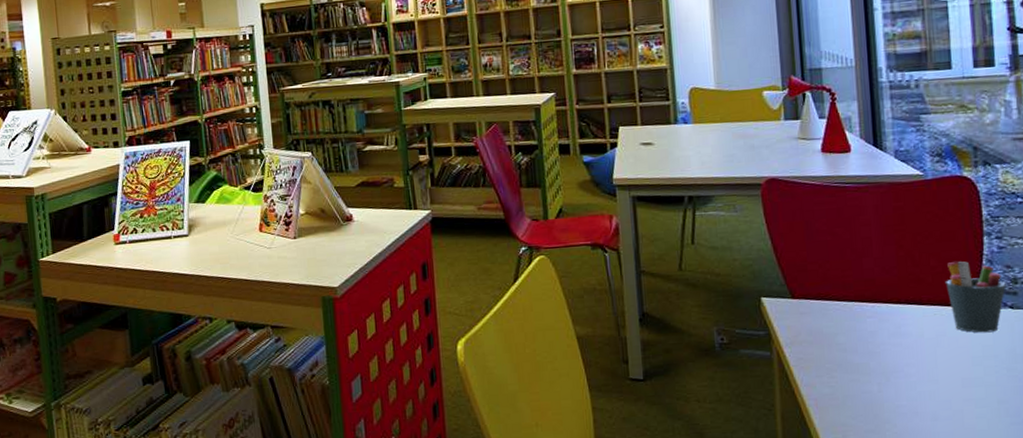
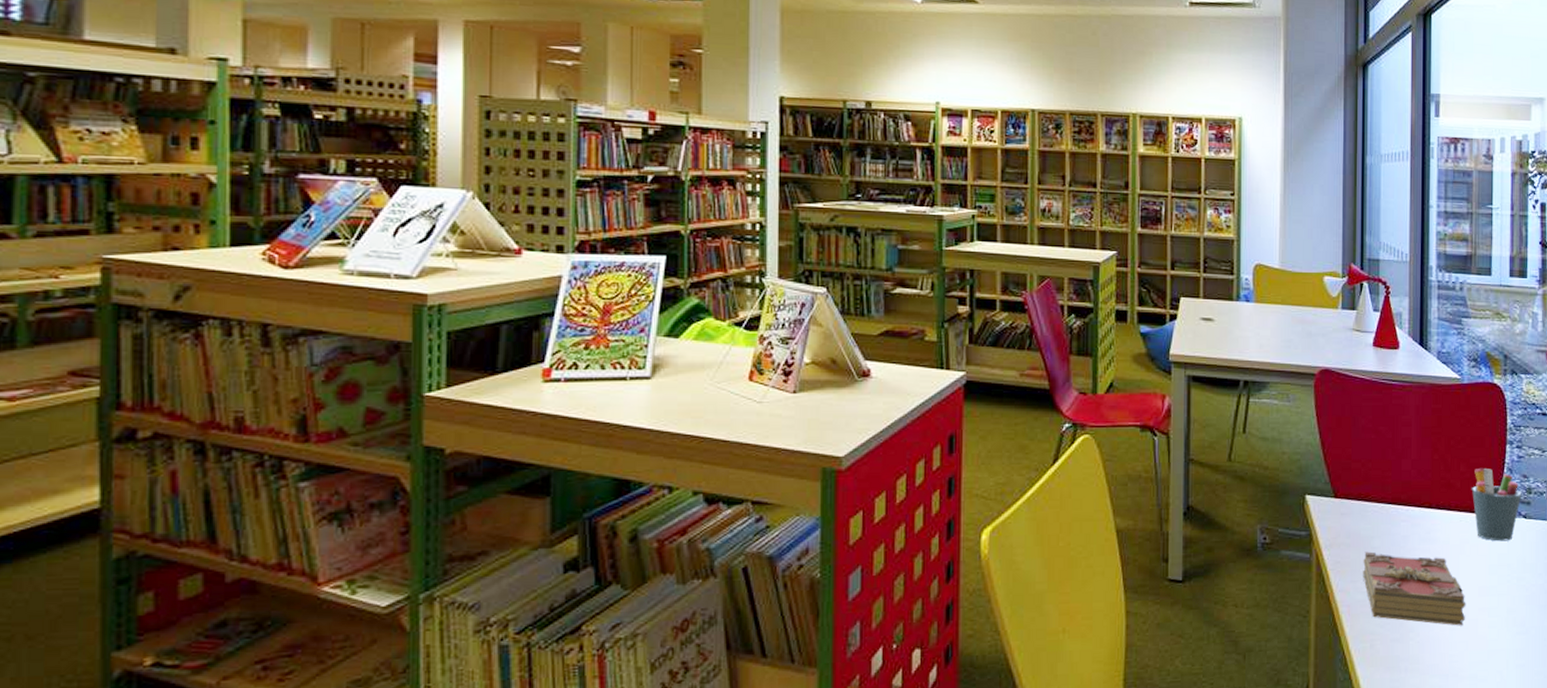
book: none [828,347,948,417] -> present [1363,551,1466,626]

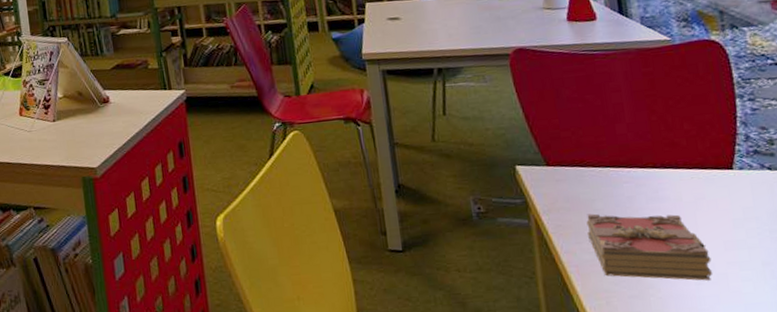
pen holder: present [1472,469,1522,542] -> none [701,124,763,195]

